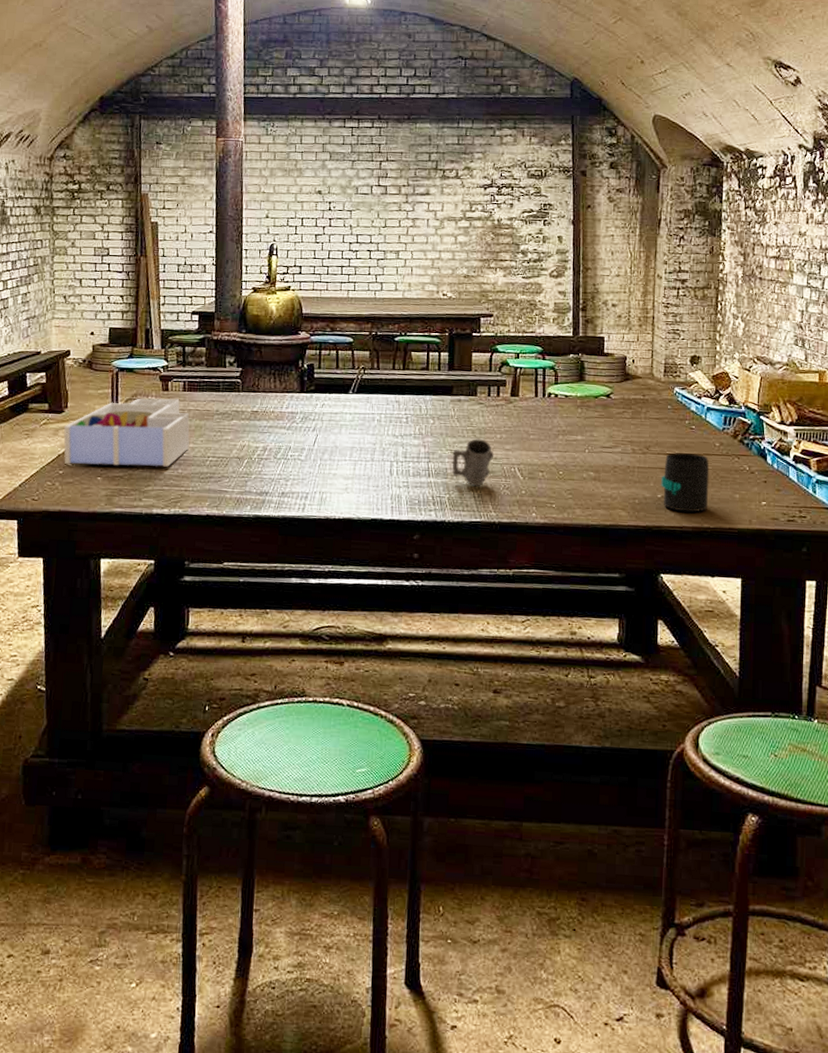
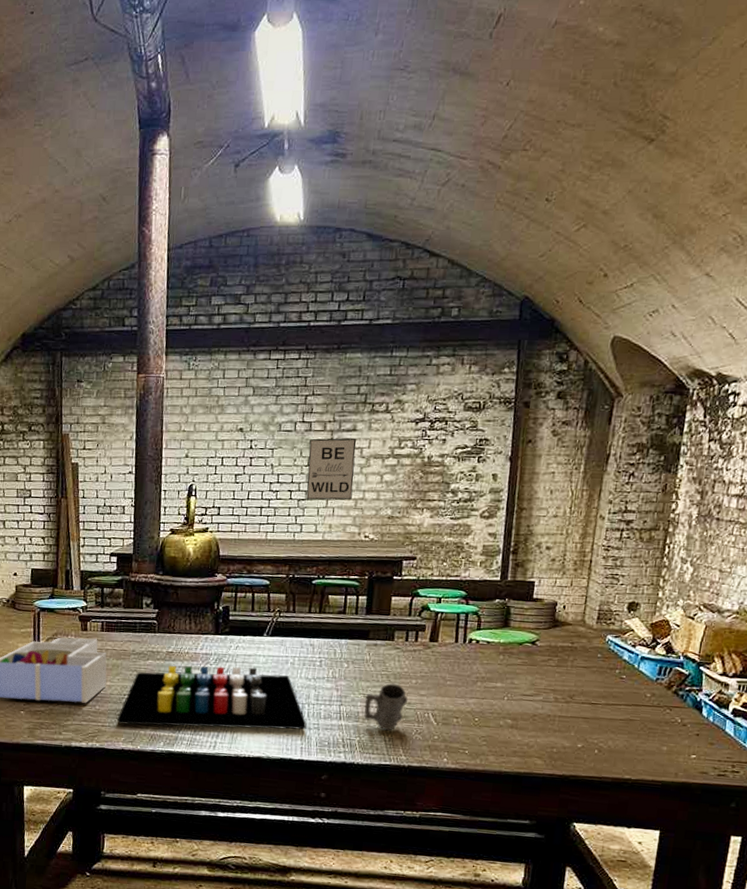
board game: none [201,424,396,489] -> present [117,665,307,730]
wall art: none [385,201,430,260] -> present [306,438,356,500]
mug: present [661,452,710,513] -> none [582,702,637,763]

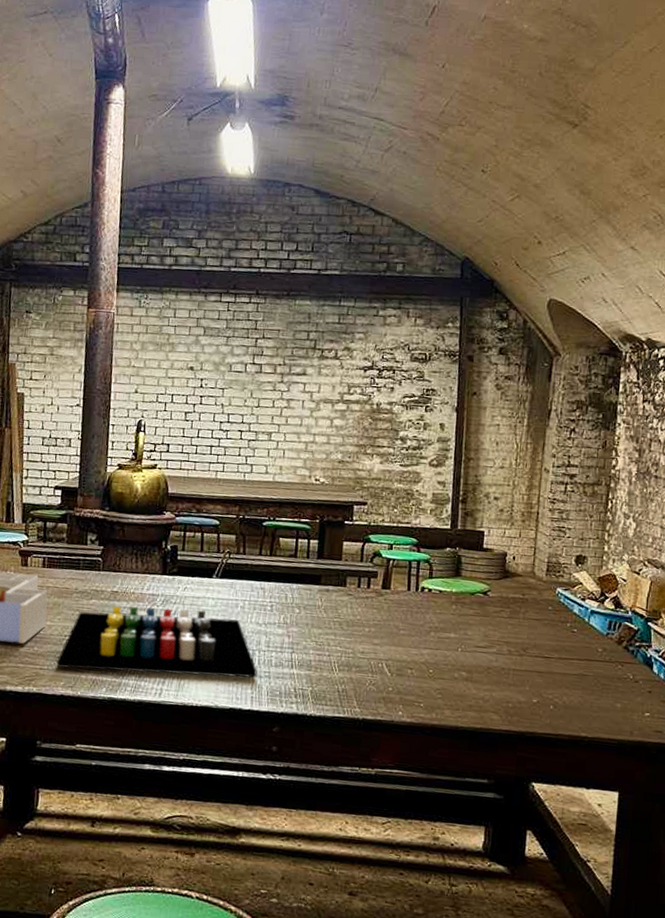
wall art: present [306,438,356,500] -> none [257,381,306,443]
mug: present [364,683,408,730] -> none [316,631,362,680]

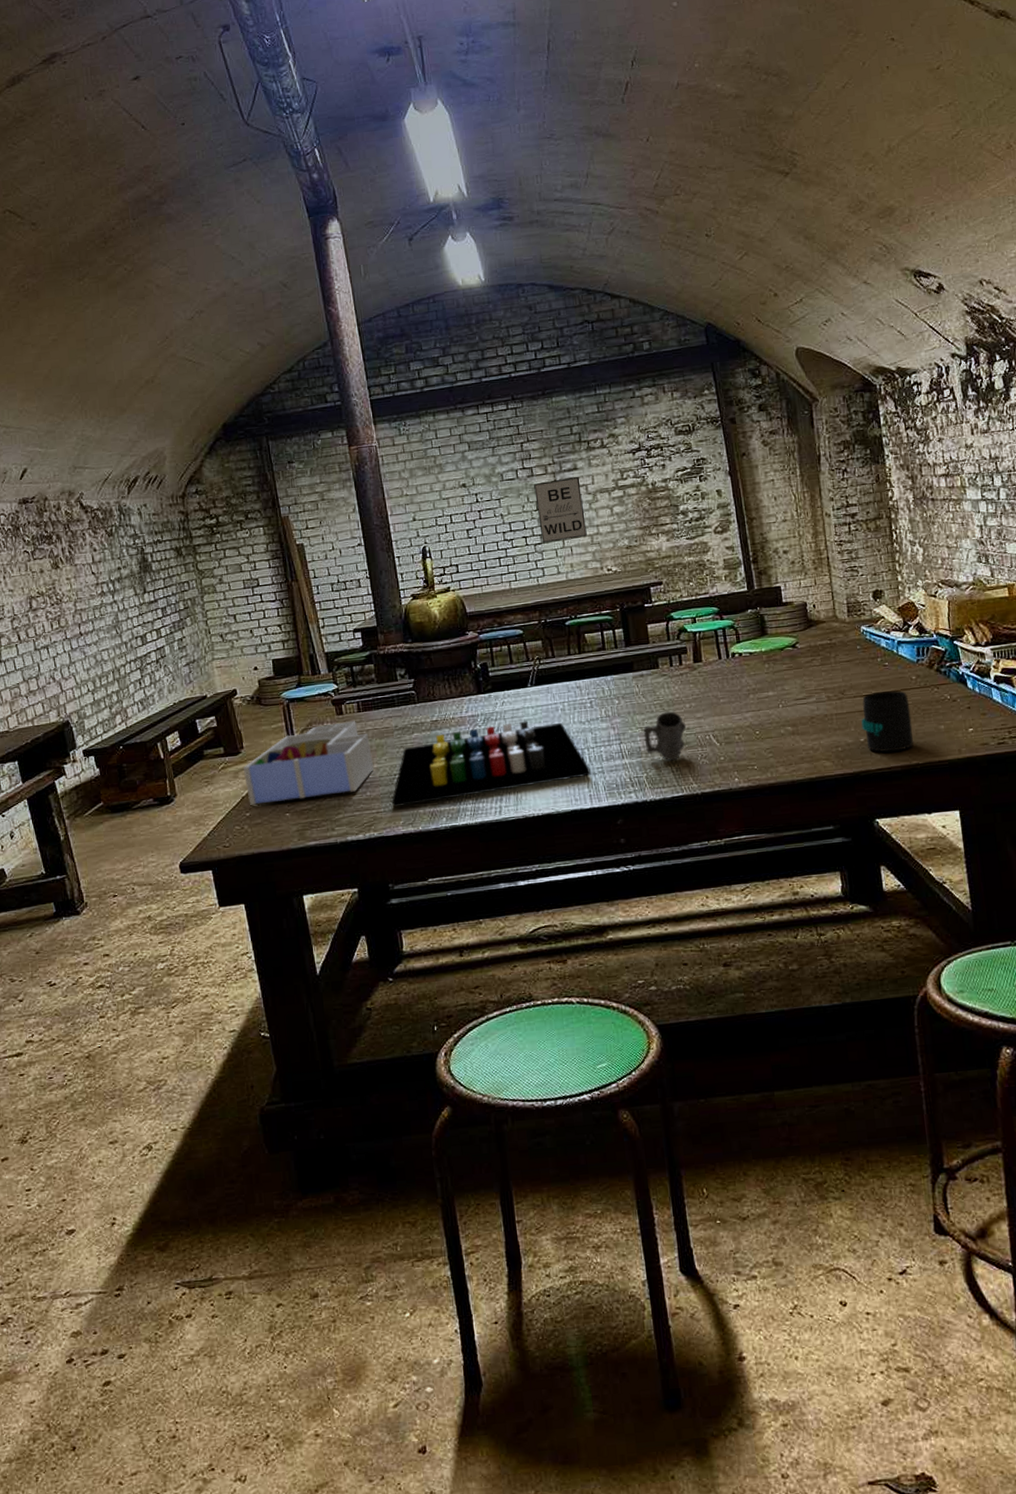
wall art: none [257,381,306,443] -> present [534,477,587,543]
mug: none [316,631,362,680] -> present [643,711,687,760]
mug: none [537,656,590,720] -> present [861,690,913,752]

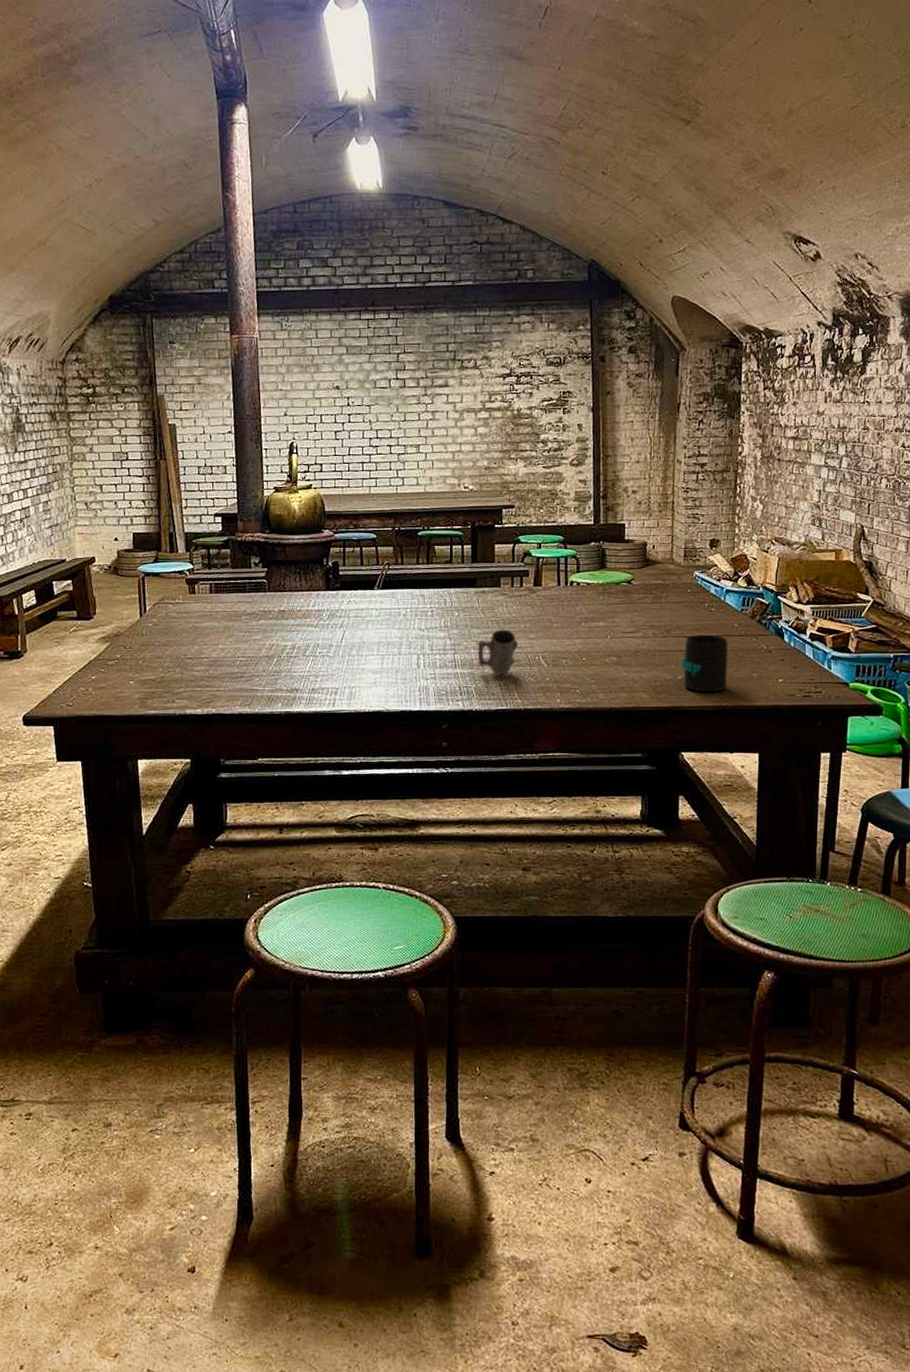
desk organizer: present [242,721,374,805] -> none [93,601,220,670]
board game: present [391,721,591,807] -> none [232,621,423,687]
wall art: present [534,477,587,543] -> none [404,394,450,454]

